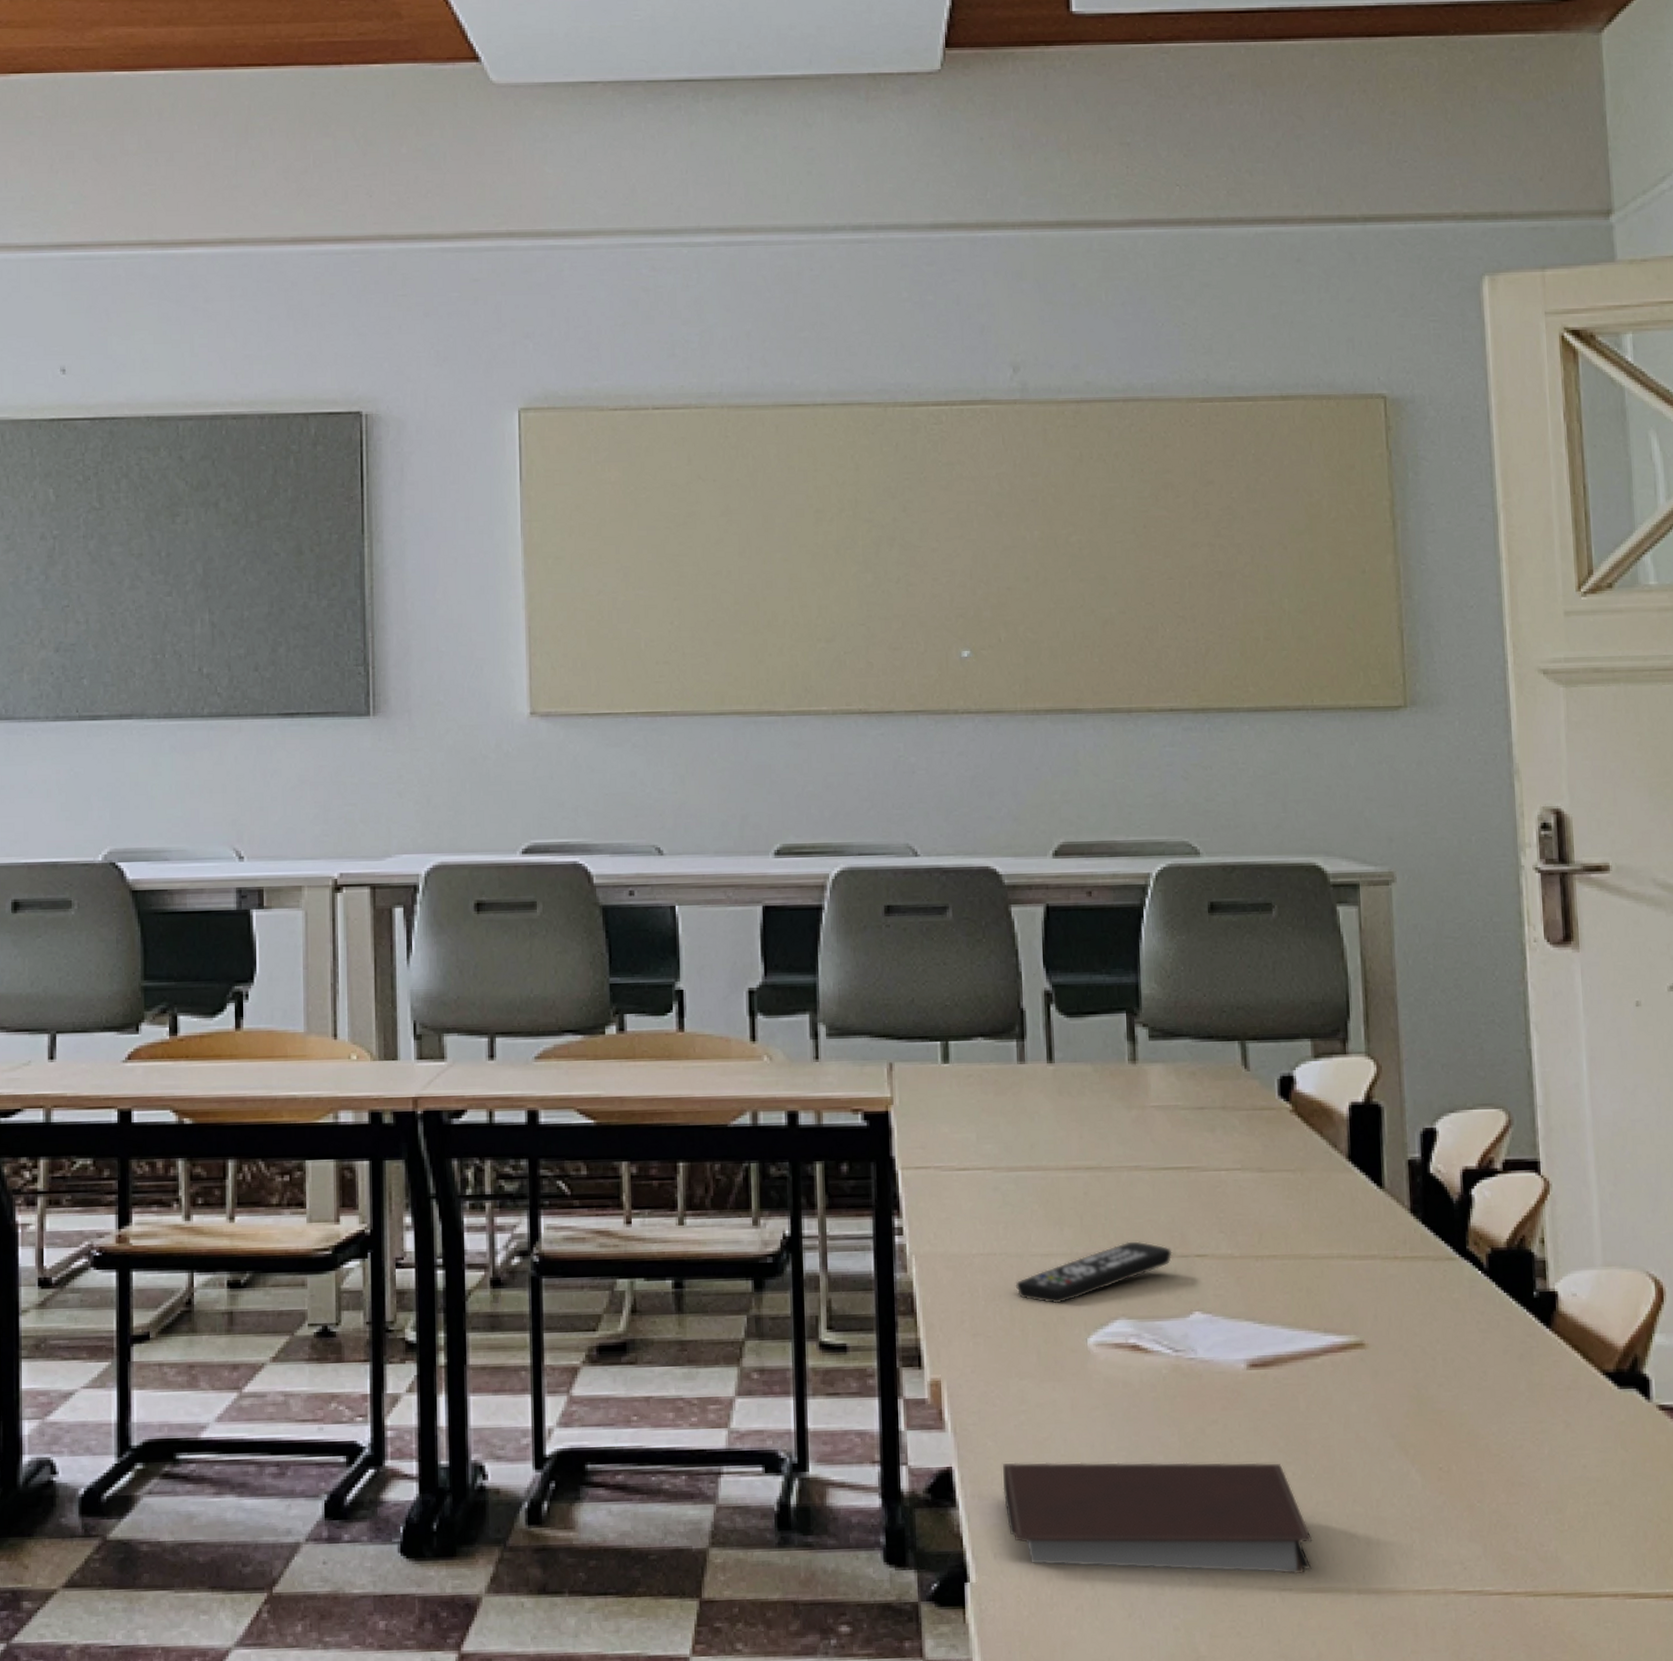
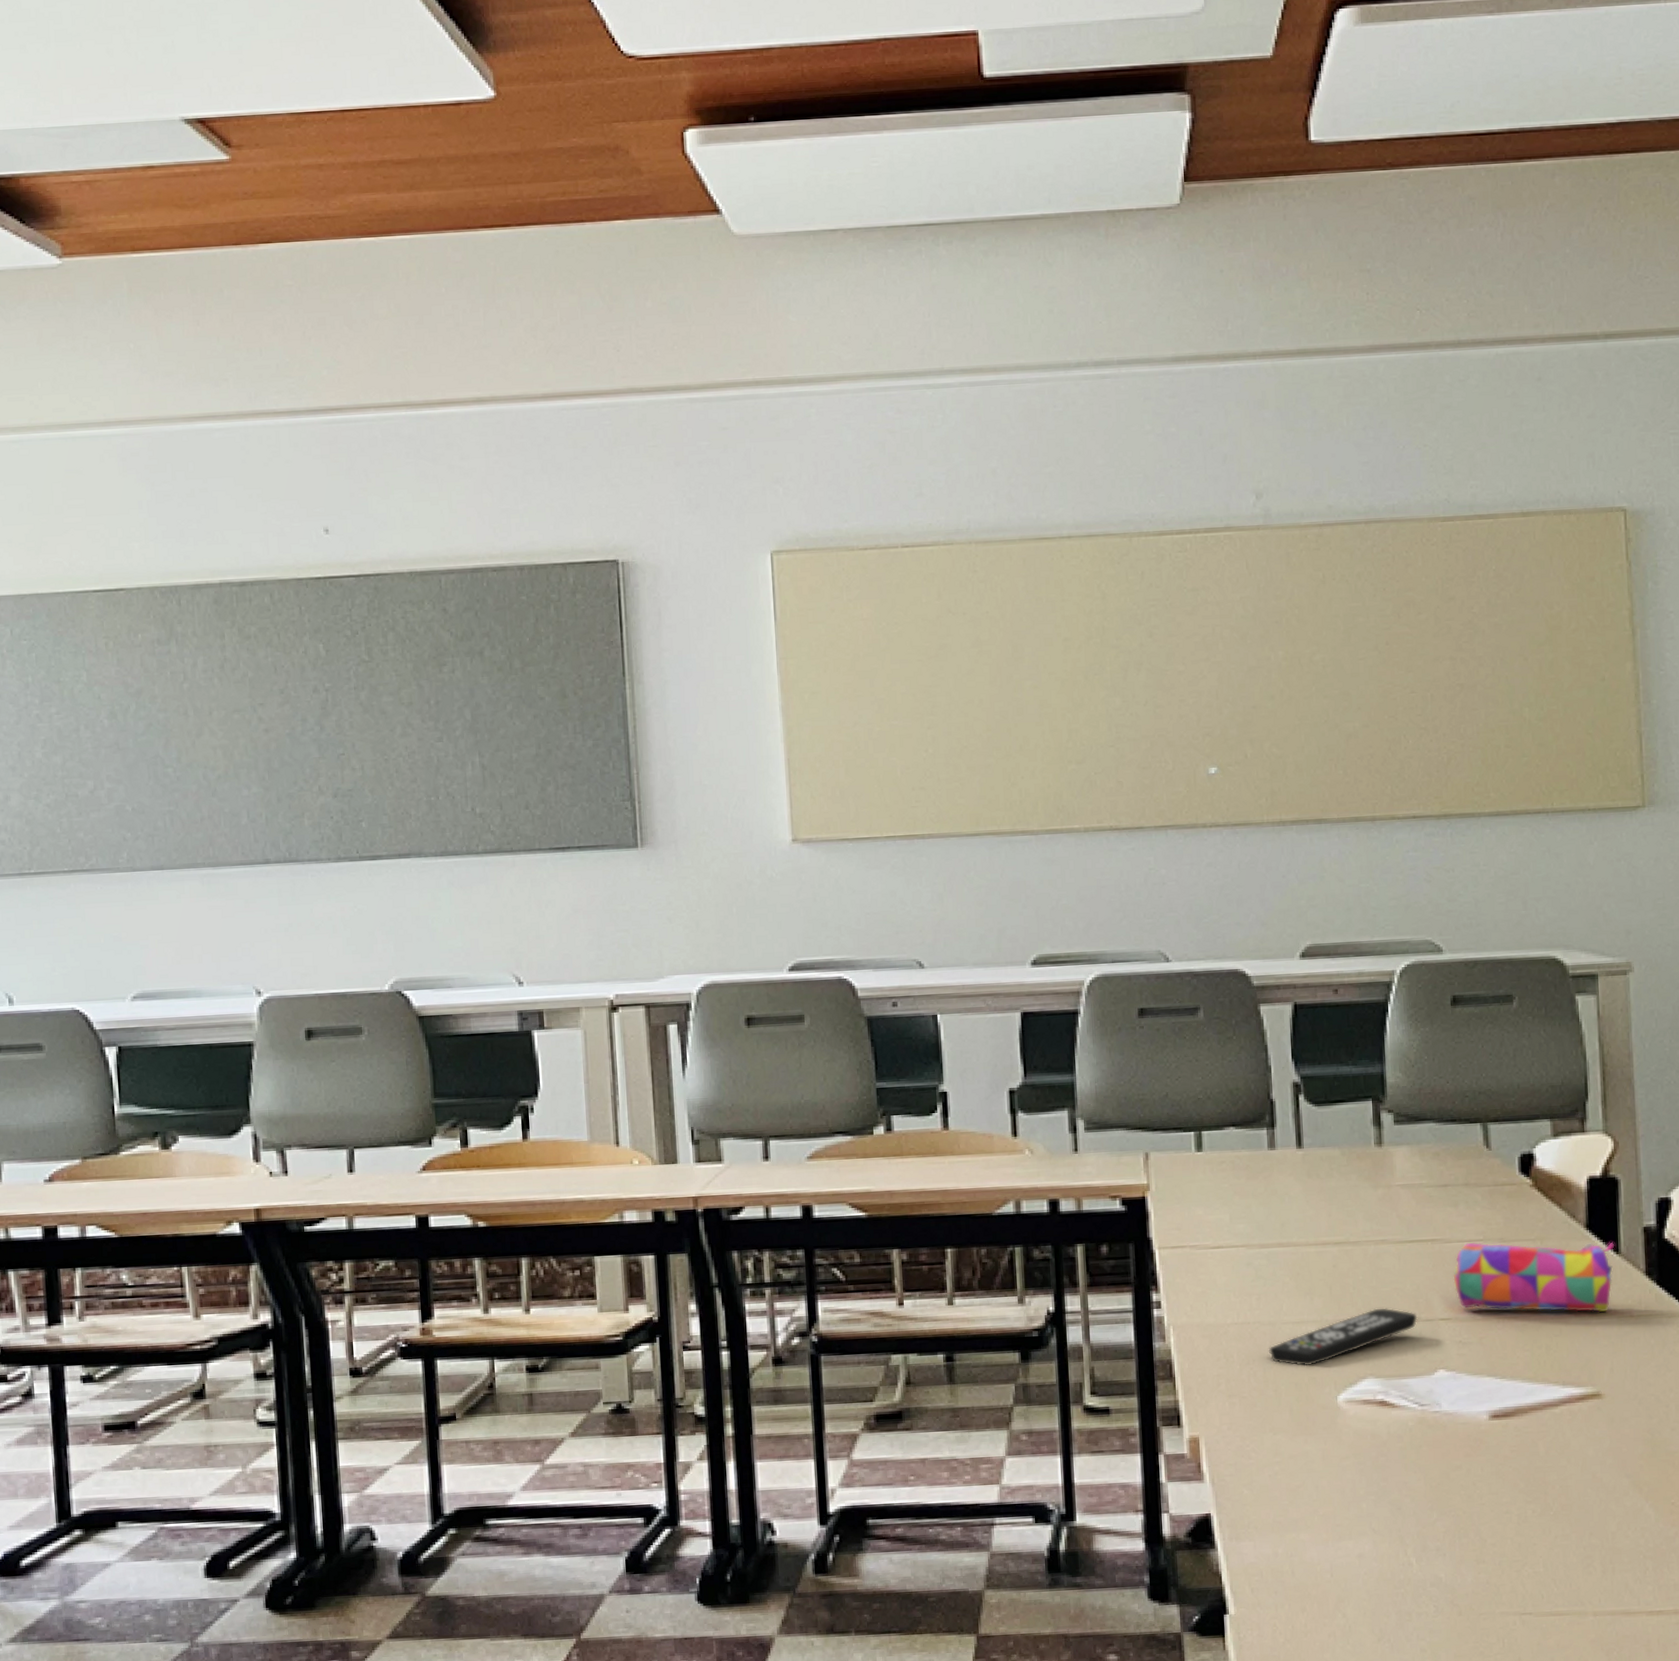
notebook: present [1003,1462,1313,1575] -> none [1259,1502,1551,1600]
pencil case: none [1209,1171,1378,1253] -> present [1453,1242,1615,1313]

